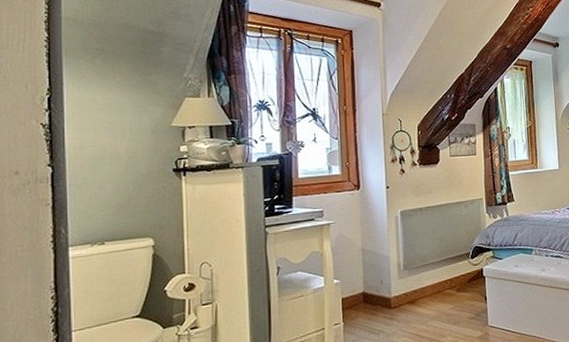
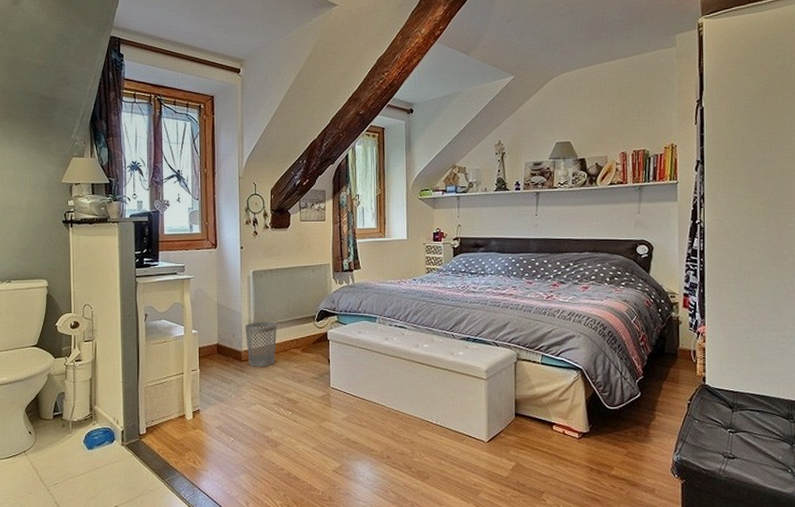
wastebasket: none [394,263,430,313] -> present [245,322,277,367]

